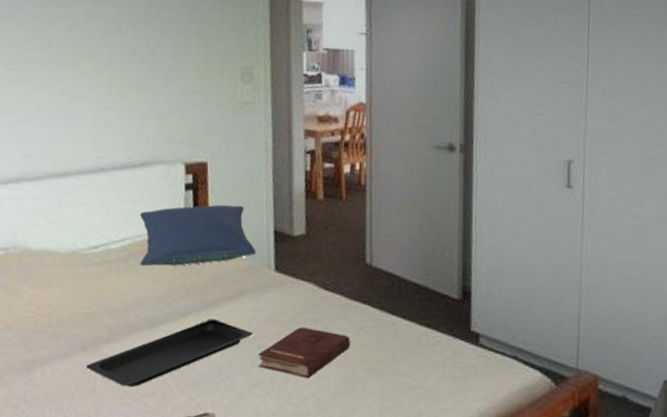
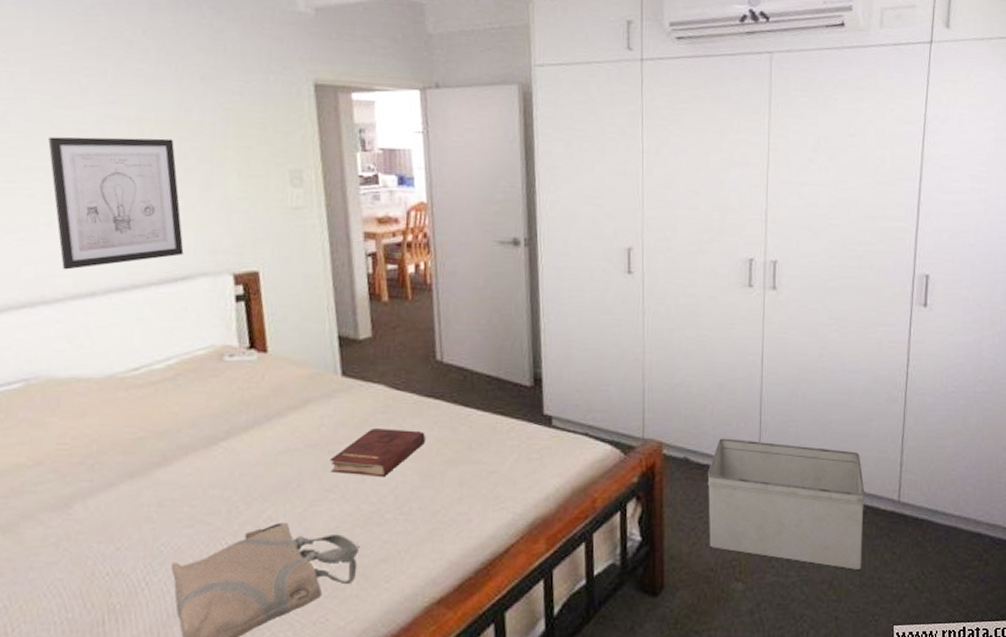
wall art: none [43,30,145,151] -> present [48,137,184,270]
serving tray: present [86,319,253,388] -> none [137,430,322,509]
pillow: present [139,204,256,267] -> none [185,313,320,384]

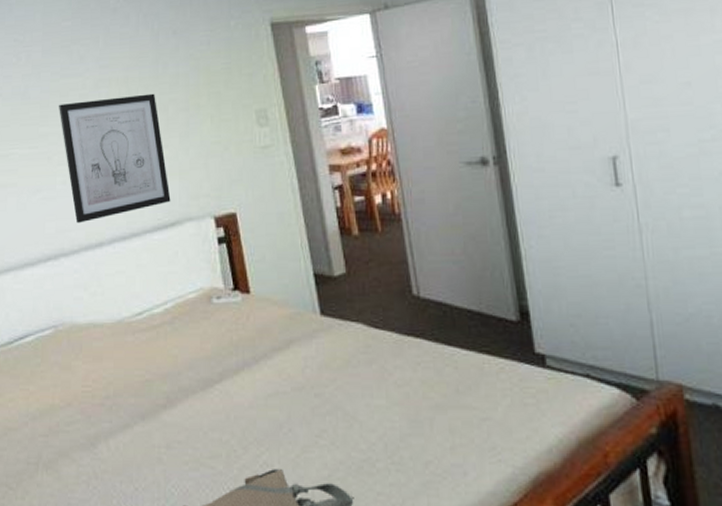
hardback book: present [330,429,425,478] -> none [317,370,409,423]

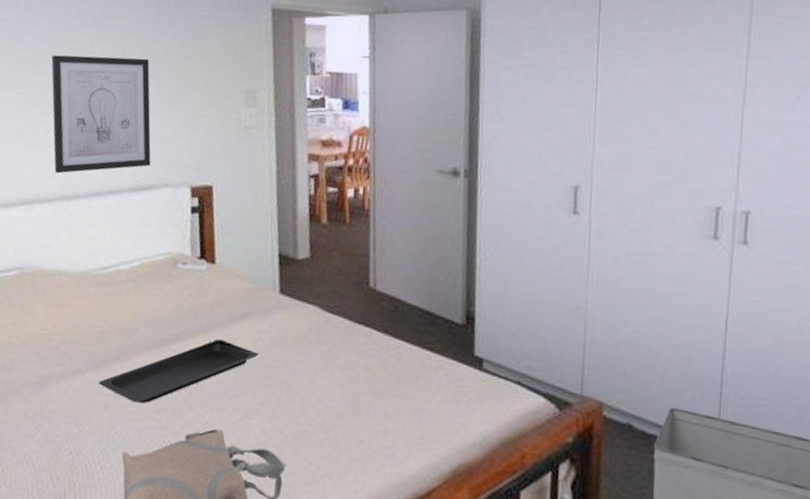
serving tray: none [149,372,308,452] -> present [99,339,258,404]

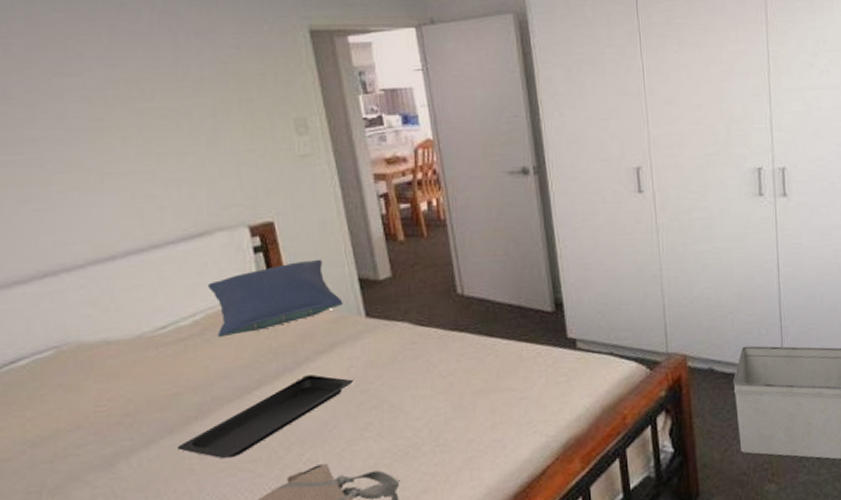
wall art: present [51,55,151,174] -> none [51,97,197,236]
pillow: none [147,227,261,288] -> present [207,259,343,338]

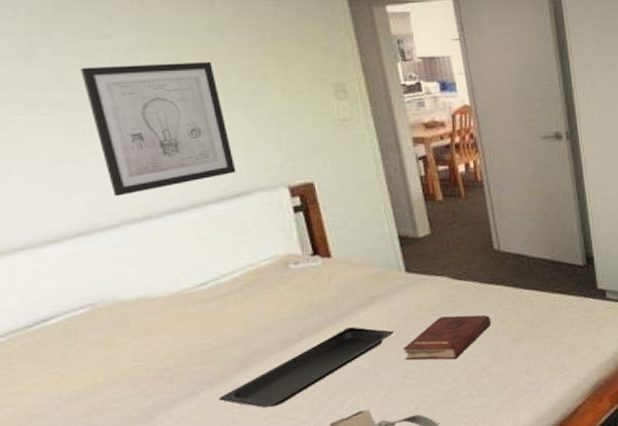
wall art: none [51,97,197,236] -> present [81,61,236,197]
pillow: present [207,259,343,338] -> none [247,218,383,293]
hardback book: none [363,364,454,413] -> present [403,314,491,361]

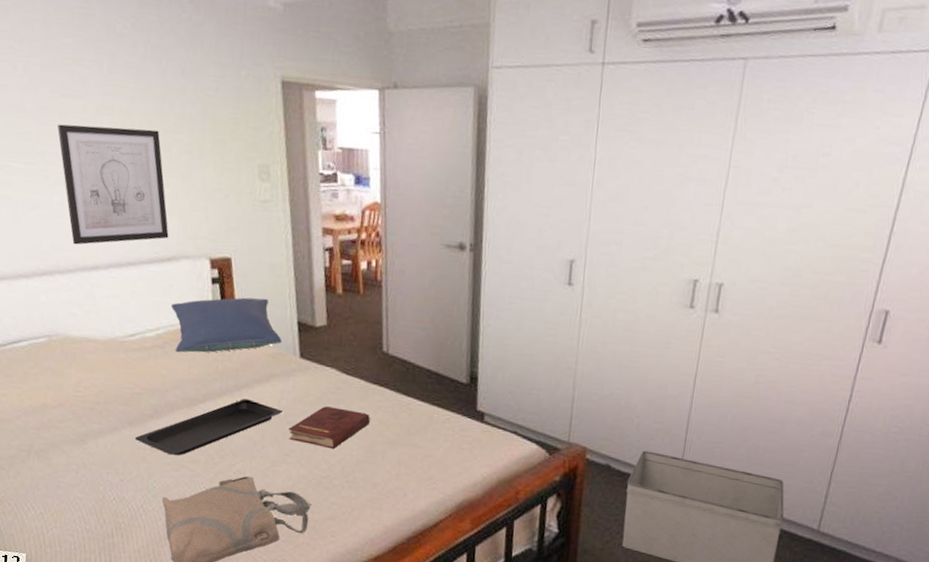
pillow: none [247,218,383,293] -> present [170,297,282,353]

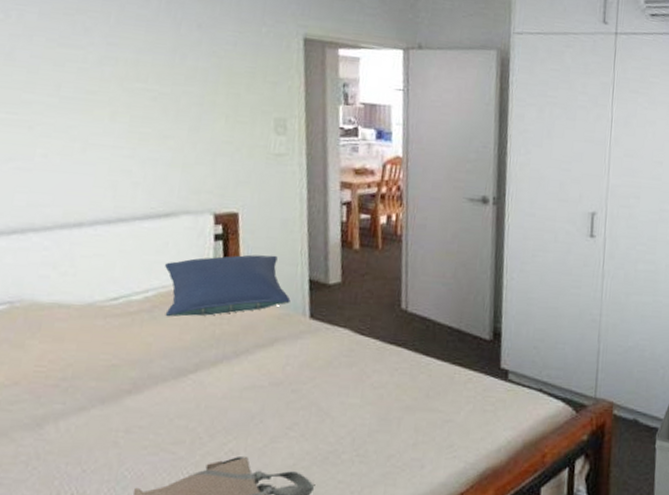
wall art: present [58,124,169,245] -> none [50,73,169,200]
serving tray: present [135,399,282,456] -> none [106,366,287,437]
hardback book: present [289,406,370,449] -> none [293,371,386,419]

